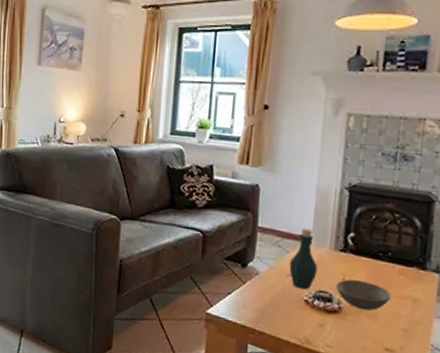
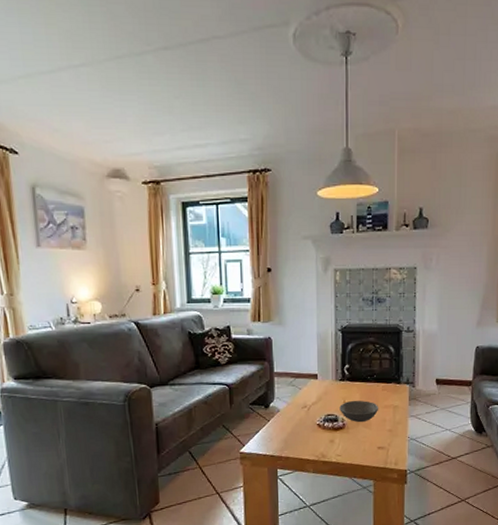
bottle: present [289,227,318,290] -> none [302,367,324,417]

